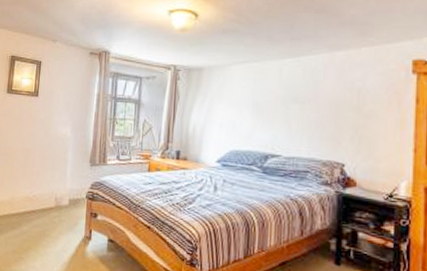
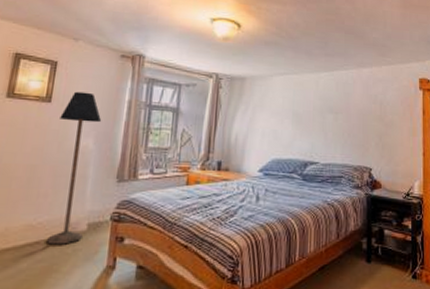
floor lamp: none [40,87,77,215] -> present [47,91,102,245]

